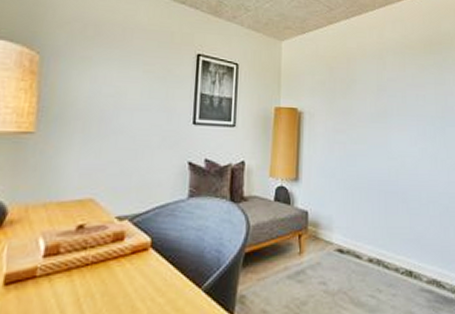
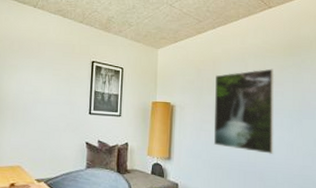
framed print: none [349,68,417,170] -> present [213,68,275,155]

